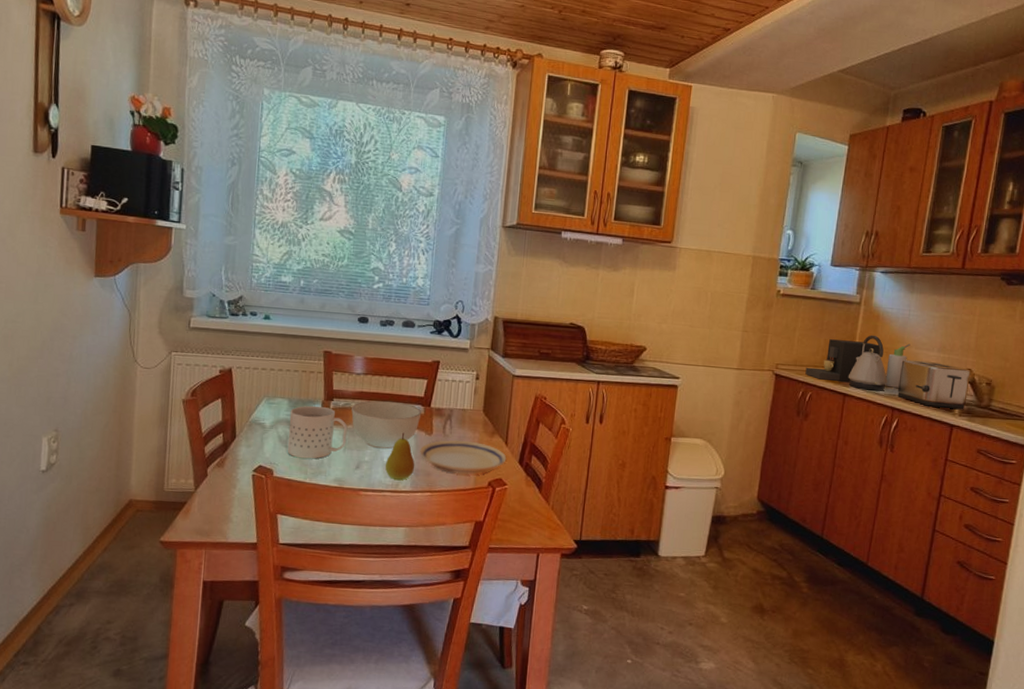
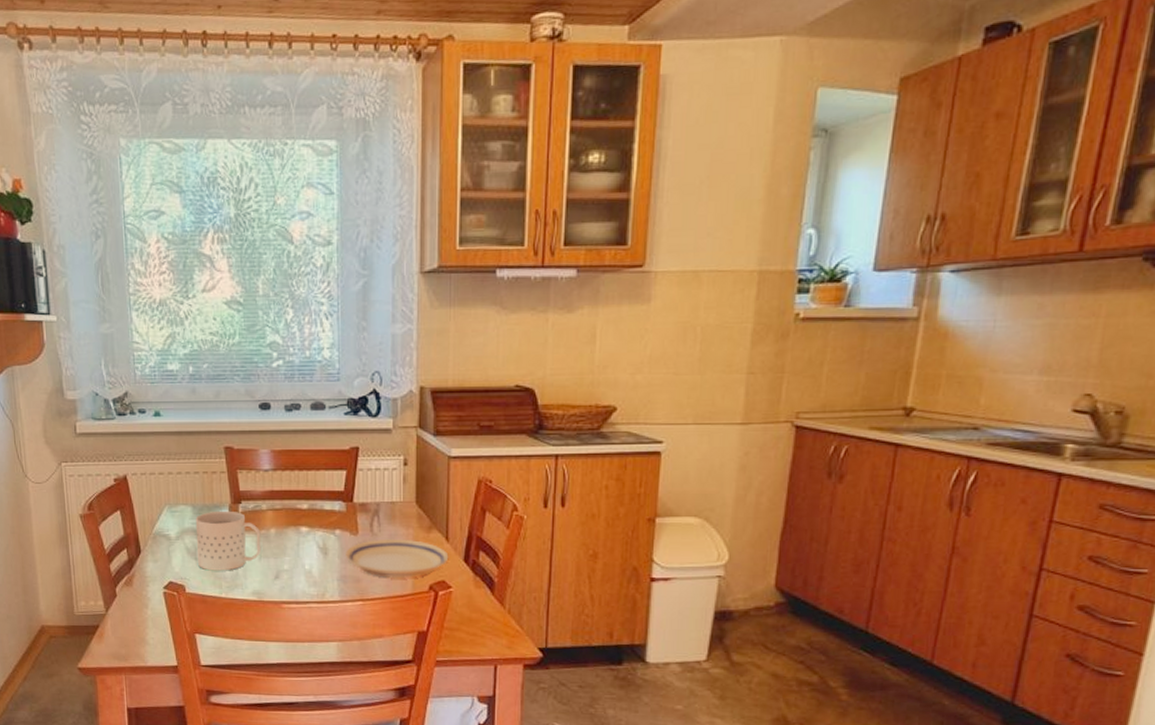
bowl: present [351,400,422,449] -> none [263,499,344,555]
fruit: present [385,432,415,480] -> none [307,534,342,589]
coffee maker: present [805,339,880,383] -> none [838,371,949,429]
kettle: present [847,335,888,392] -> none [901,360,961,438]
bottle: present [885,343,911,388] -> none [957,367,996,430]
toaster: present [897,359,971,409] -> none [976,388,1091,451]

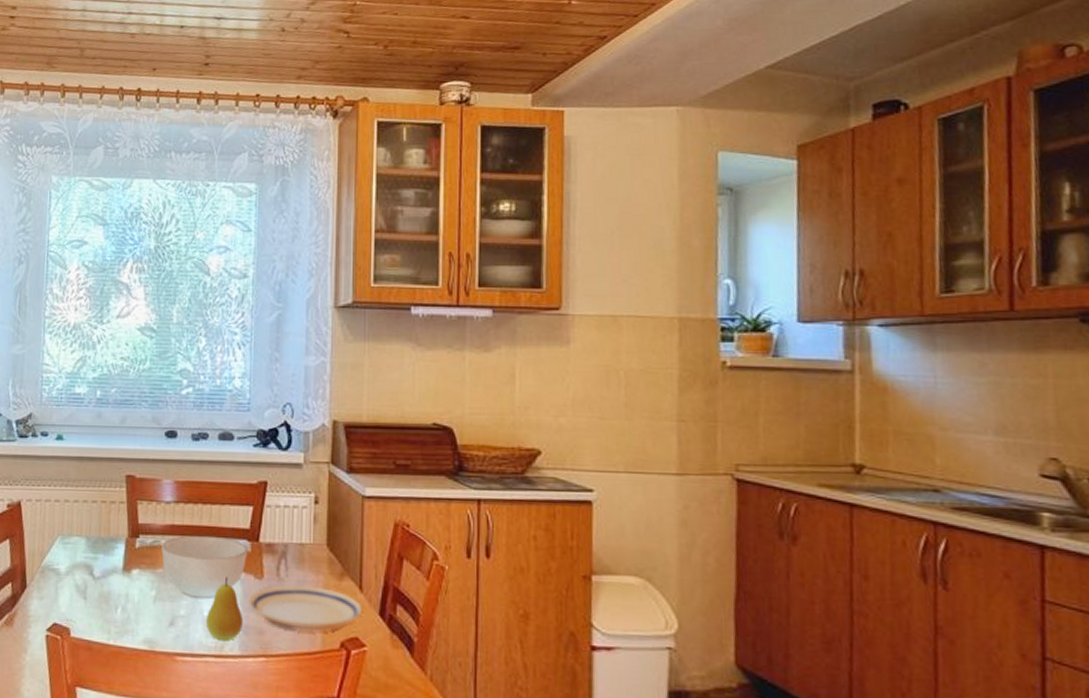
mug: present [195,510,262,571] -> none [86,544,158,614]
bowl: none [263,499,344,555] -> present [161,535,248,600]
fruit: none [307,534,342,589] -> present [205,576,244,640]

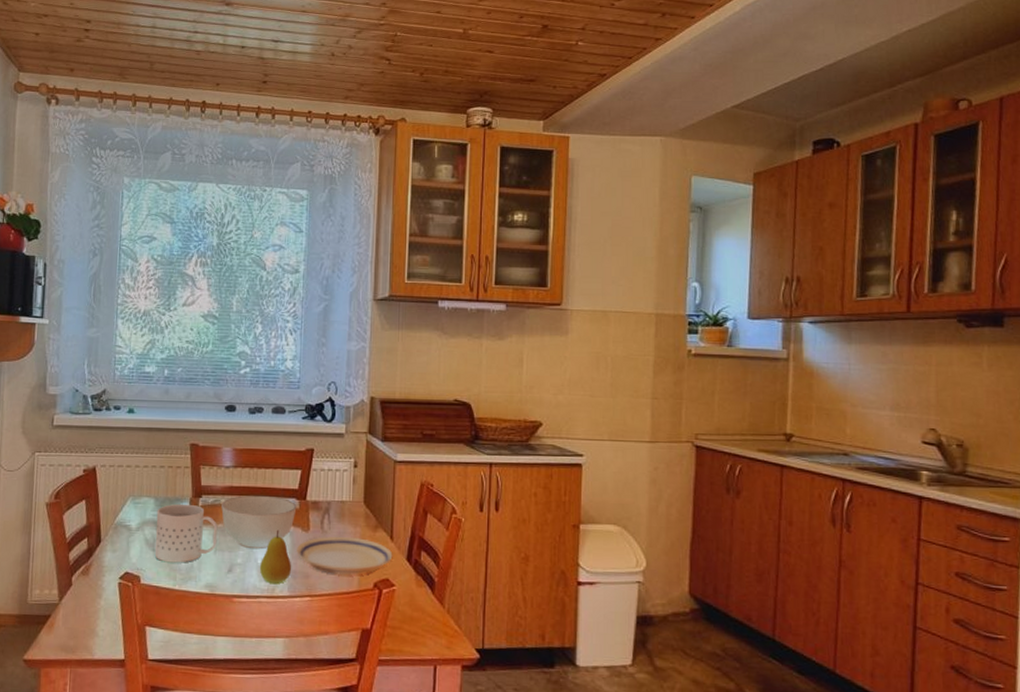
mug: none [86,544,158,614] -> present [155,503,218,563]

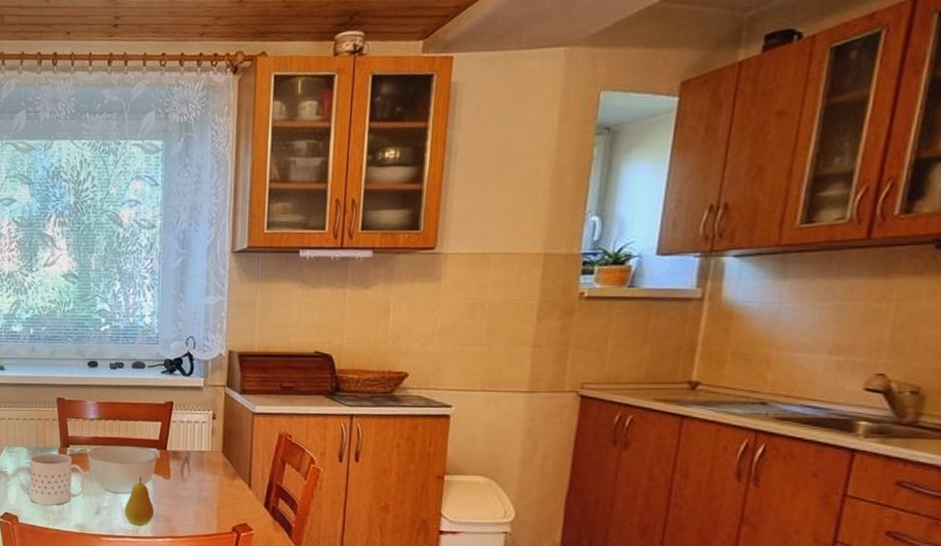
plate: present [296,536,393,576] -> none [158,483,251,520]

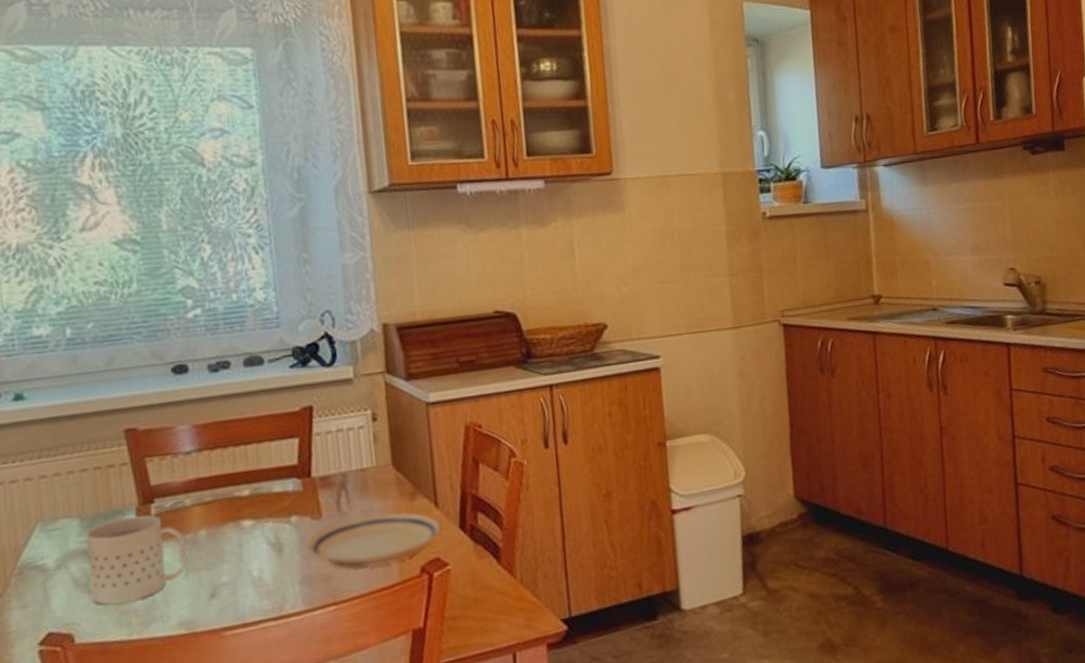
bowl: present [88,445,158,495] -> none [186,480,300,560]
fruit: present [124,477,155,525] -> none [256,524,305,600]
plate: none [158,483,251,520] -> present [307,512,441,568]

